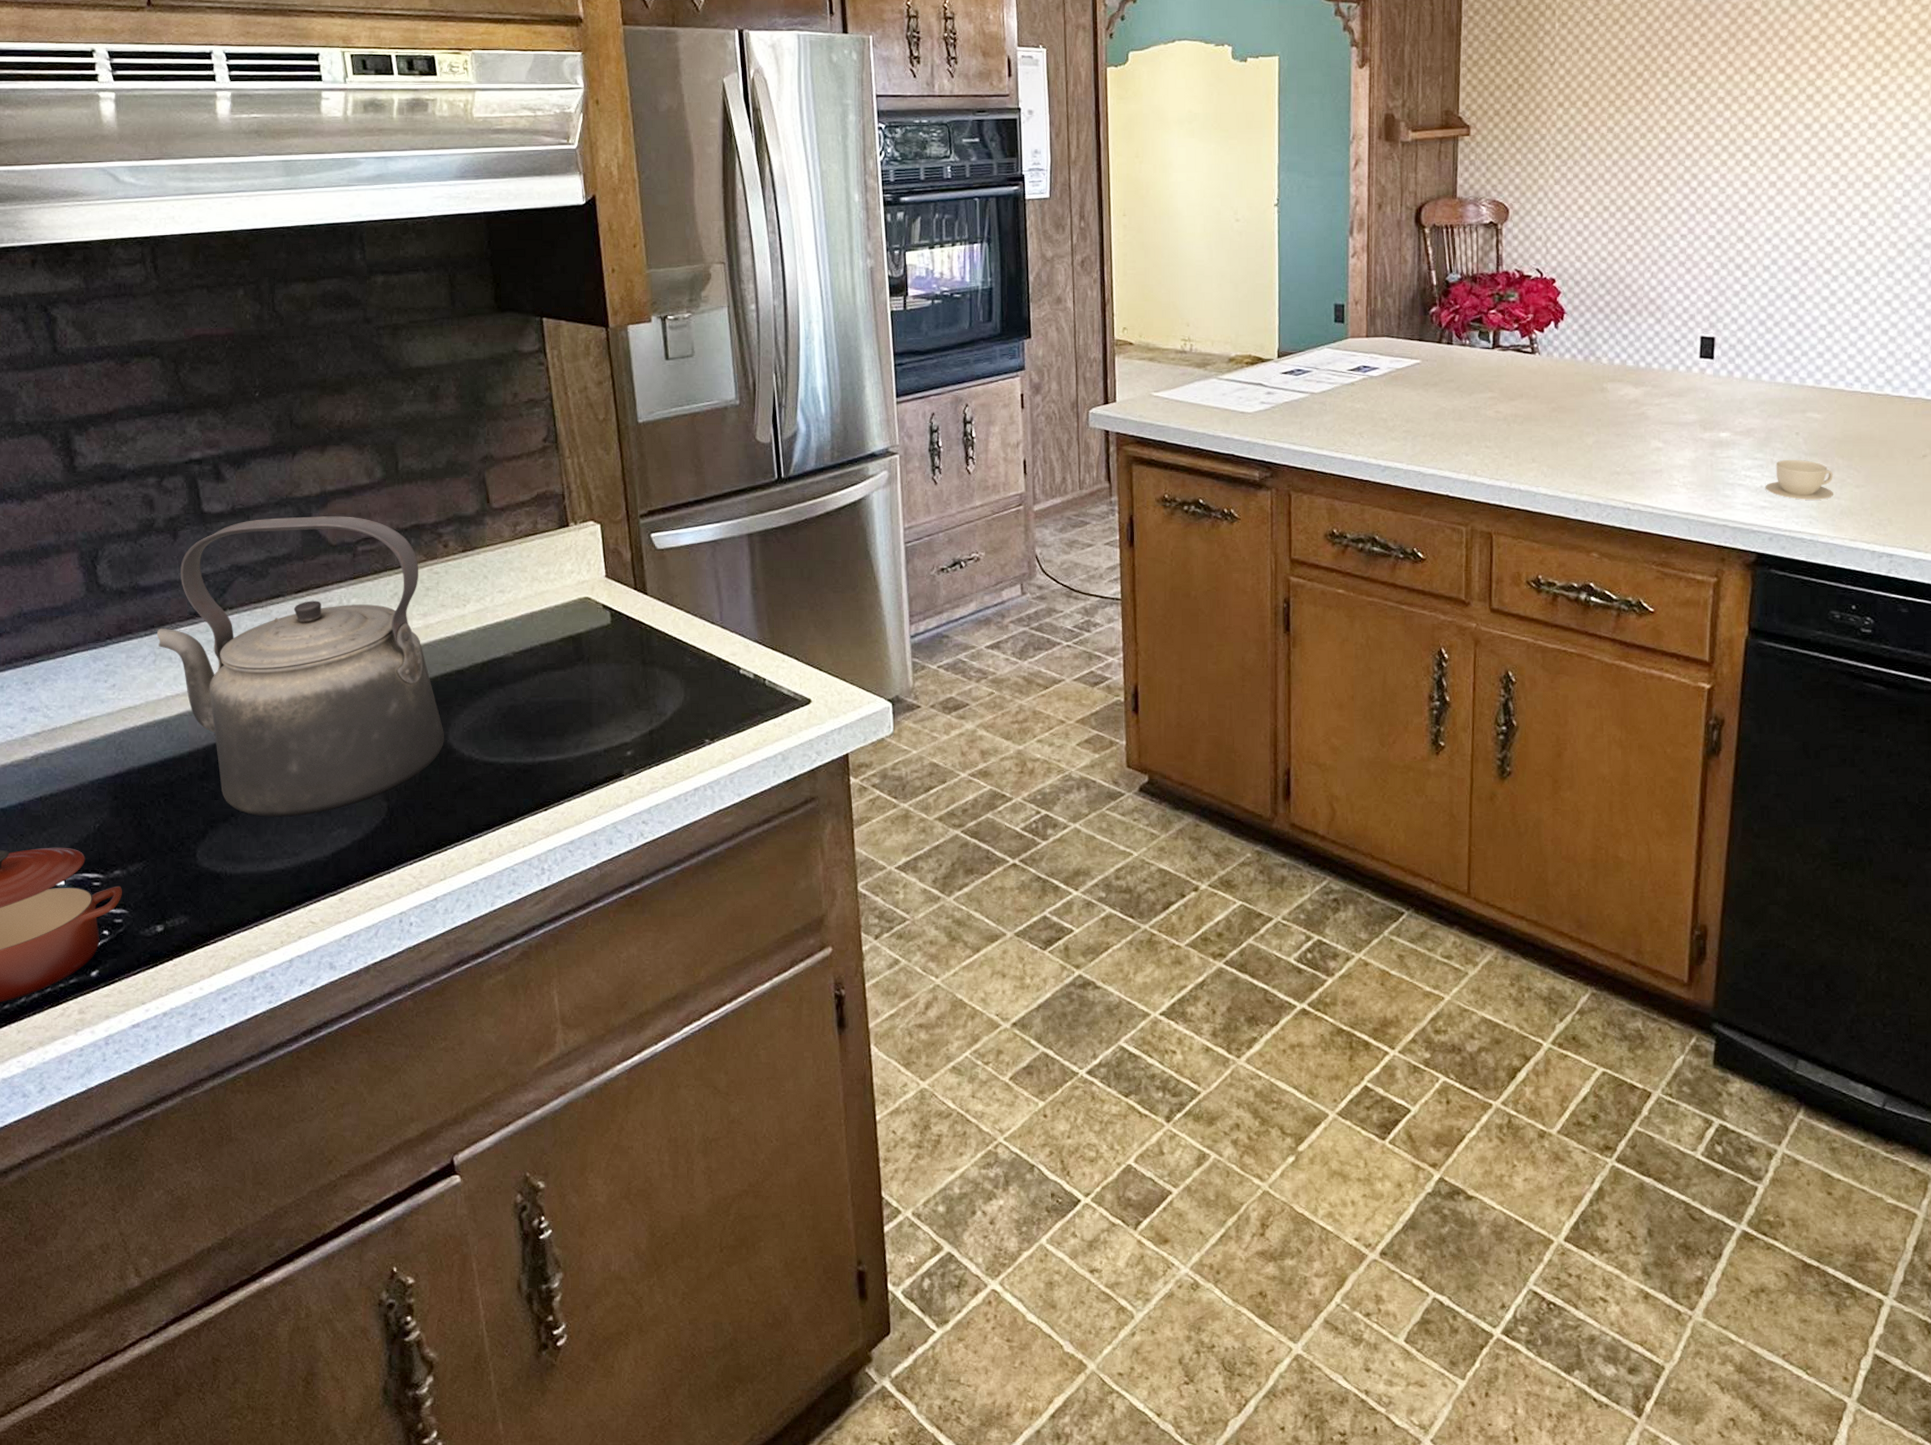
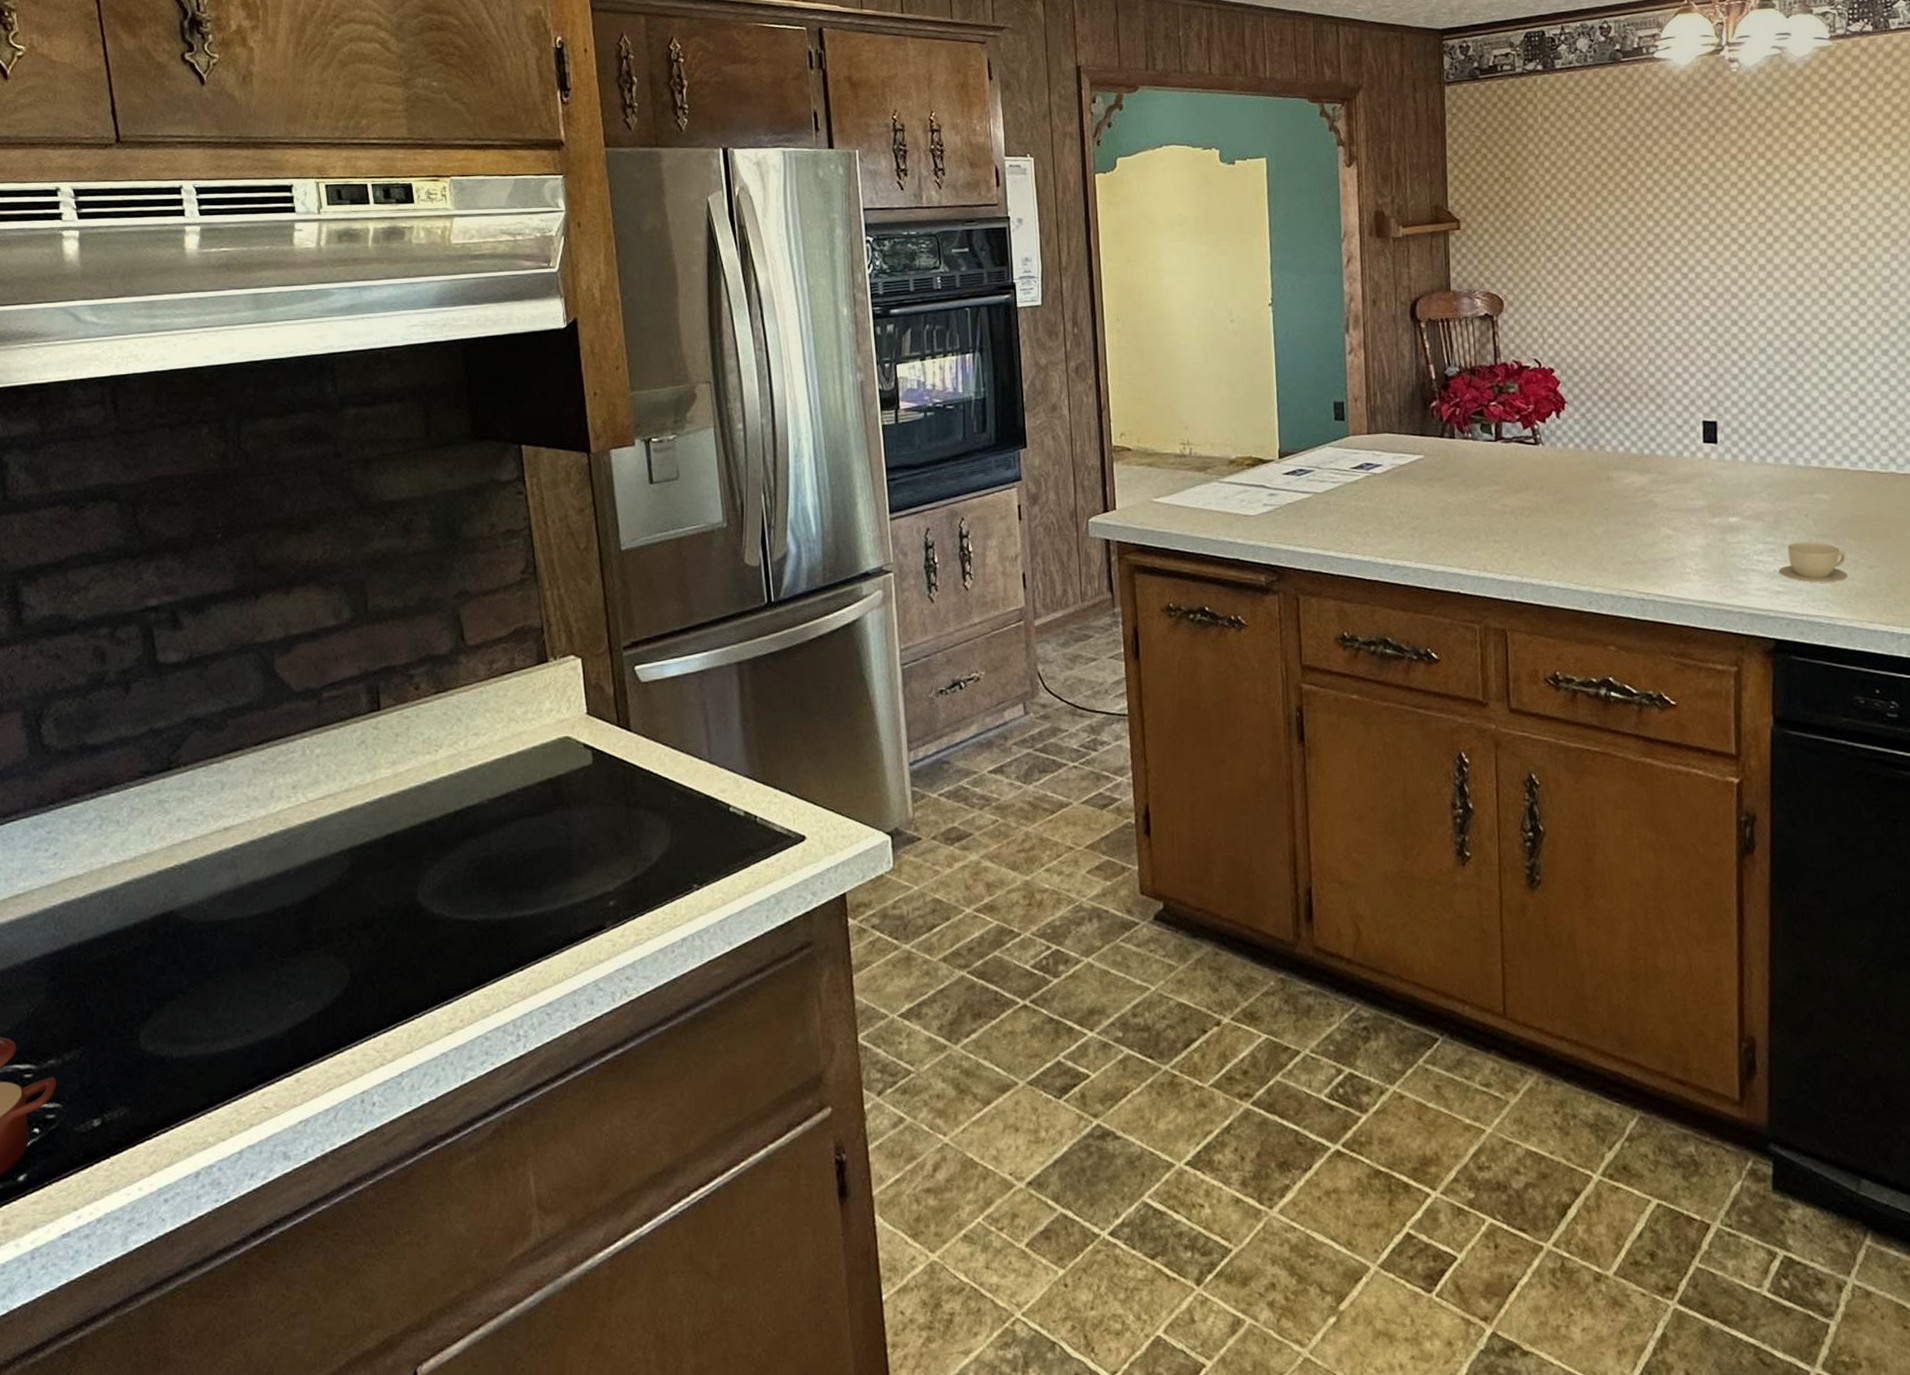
kettle: present [156,516,444,817] -> none [103,660,413,992]

